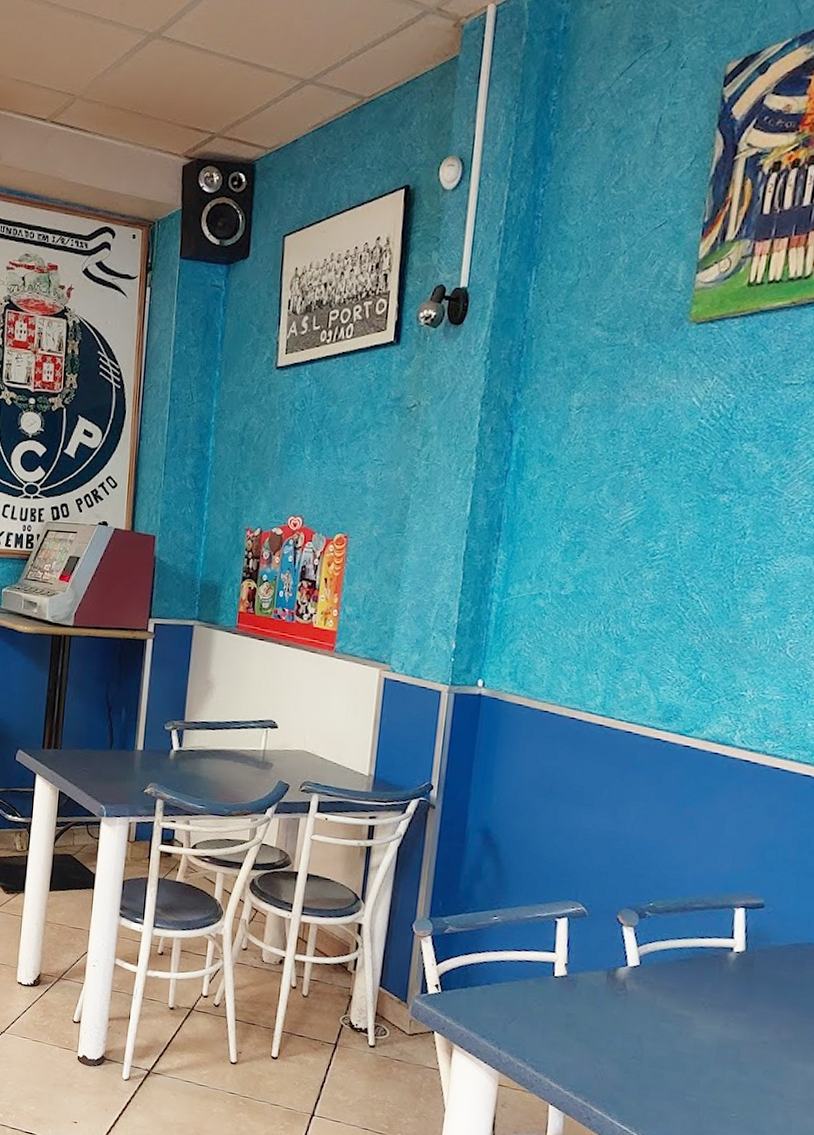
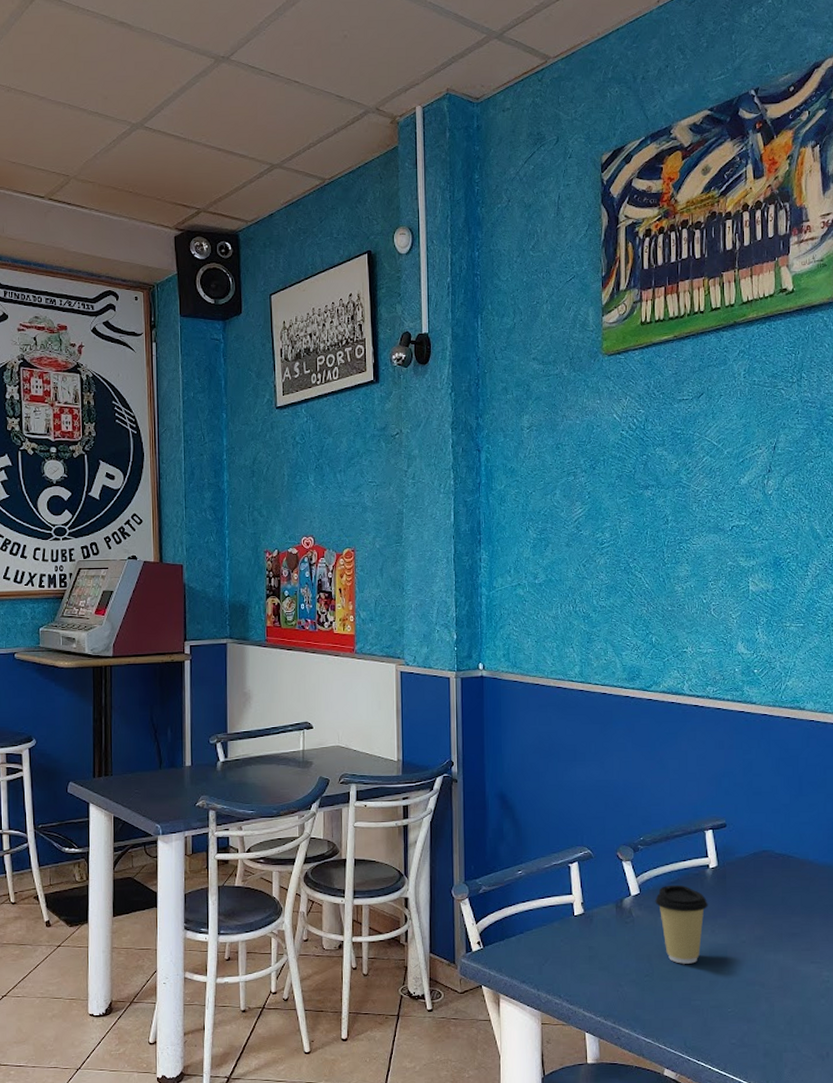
coffee cup: none [657,962,725,1055] -> present [655,884,708,964]

